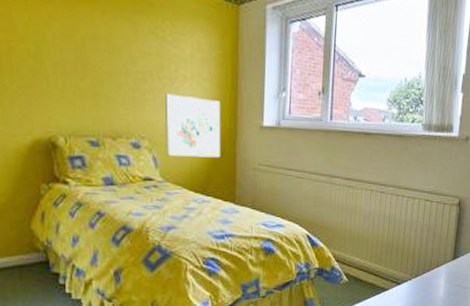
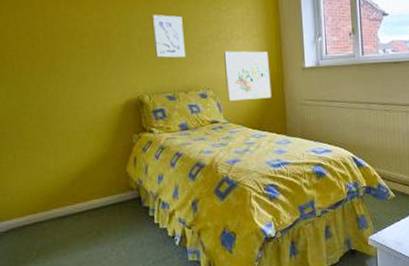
wall art: none [72,33,117,95] -> present [152,15,186,58]

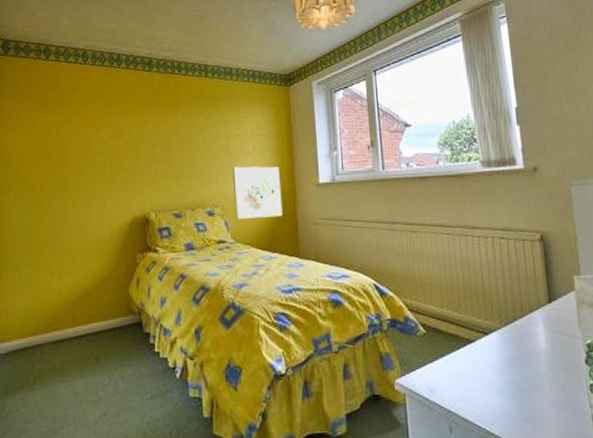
wall art: present [152,15,186,58] -> none [161,130,194,174]

